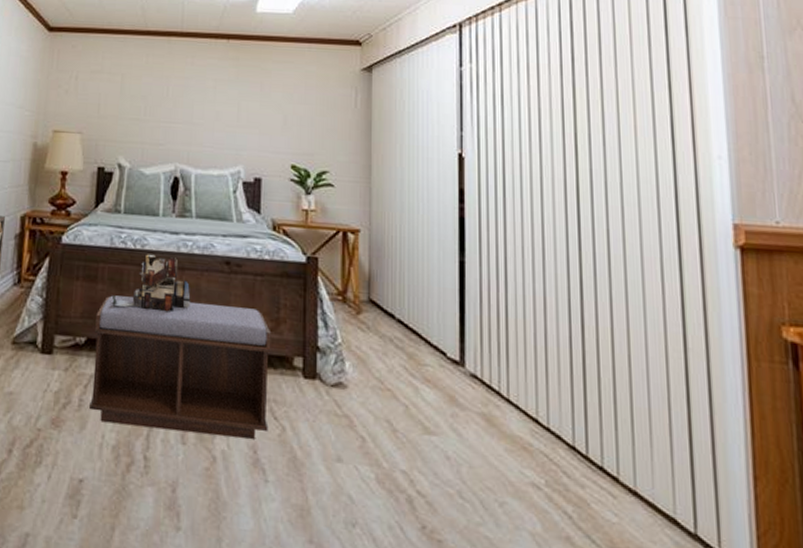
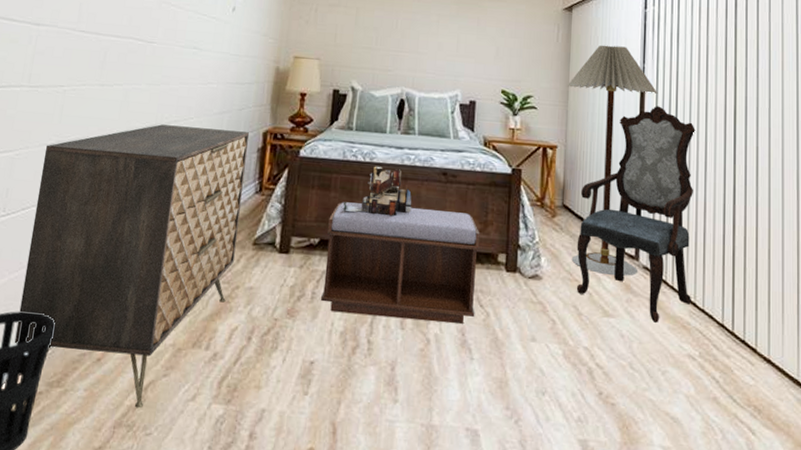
floor lamp: none [369,110,481,386] -> present [567,45,658,276]
armchair: none [388,181,532,443] -> present [576,106,695,323]

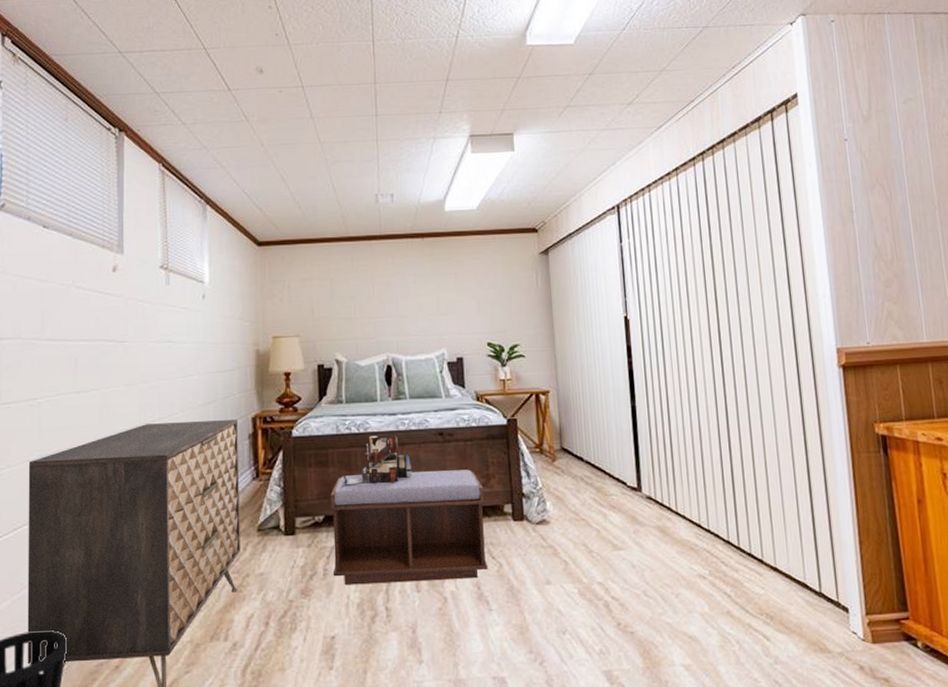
floor lamp: present [567,45,658,276] -> none [551,283,643,510]
armchair: present [576,106,695,323] -> none [578,338,696,549]

